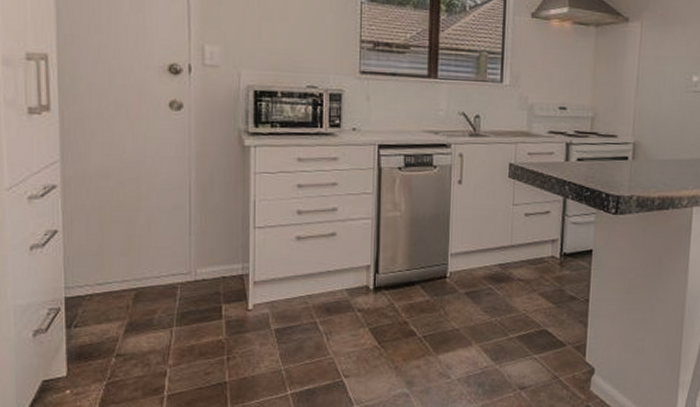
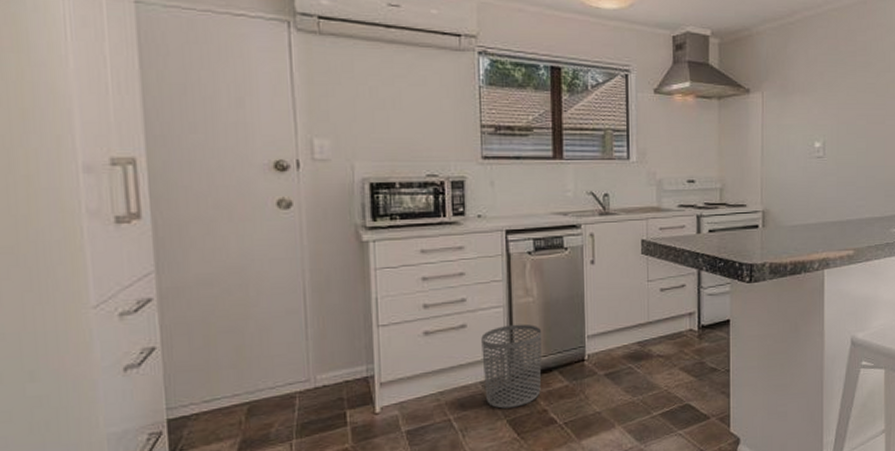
waste bin: none [349,236,407,317] -> present [481,324,542,409]

